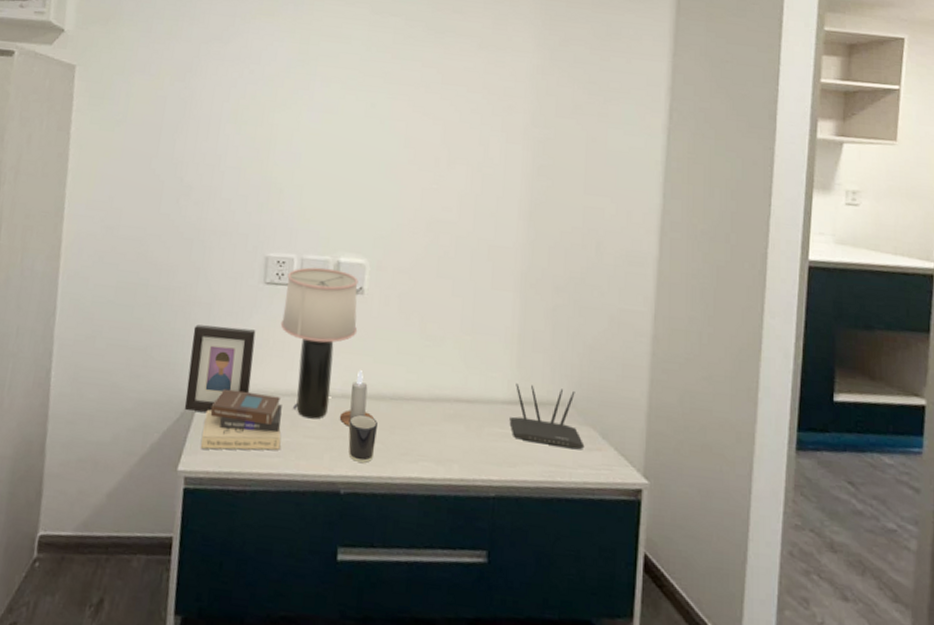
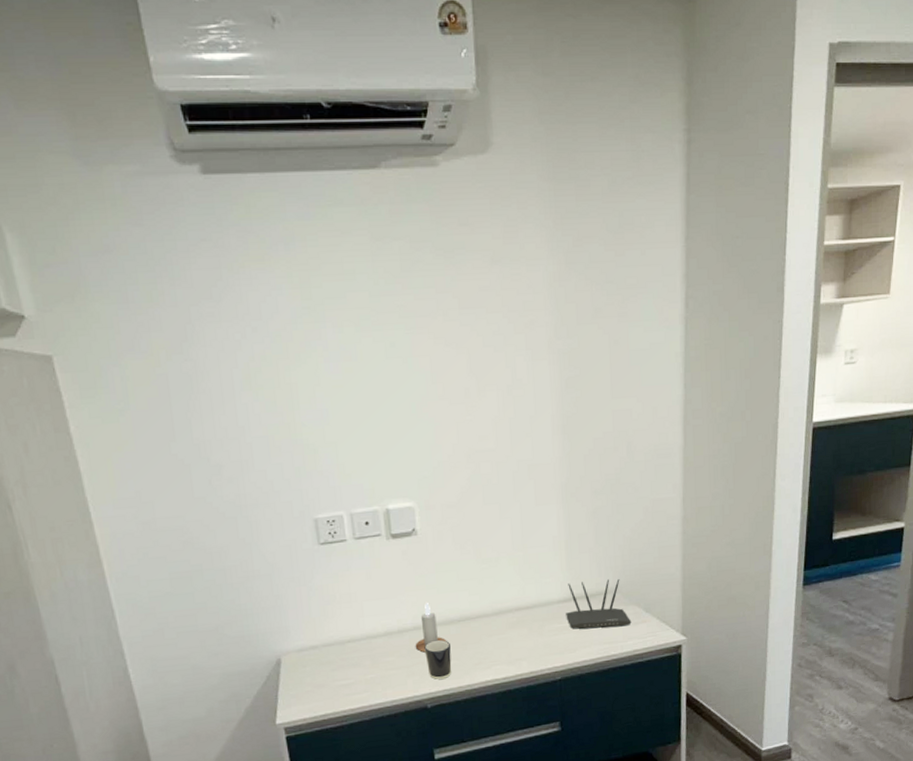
picture frame: present [184,324,256,412] -> none [259,589,327,674]
books: present [201,388,282,451] -> none [290,642,366,701]
table lamp: present [280,267,359,419] -> none [340,517,418,655]

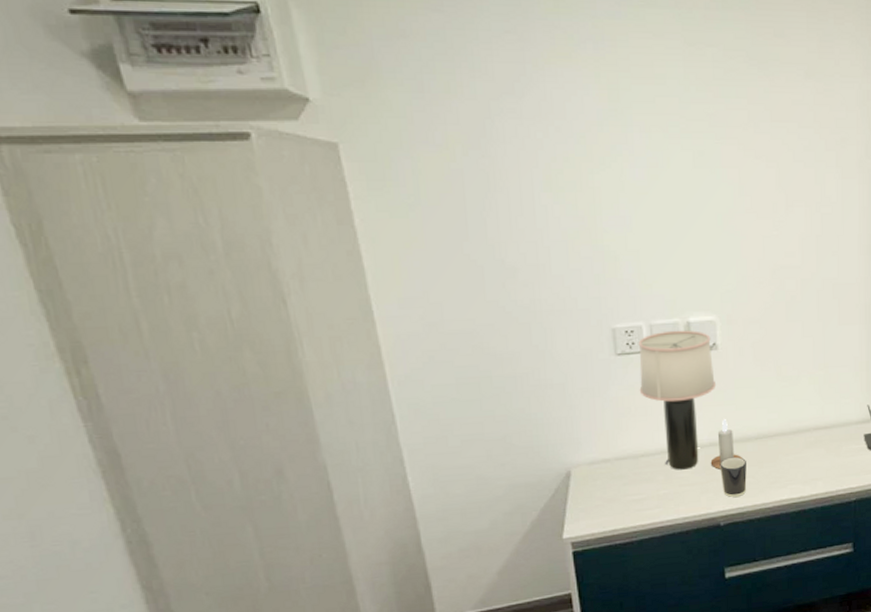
table lamp: none [340,517,418,655] -> present [638,330,717,470]

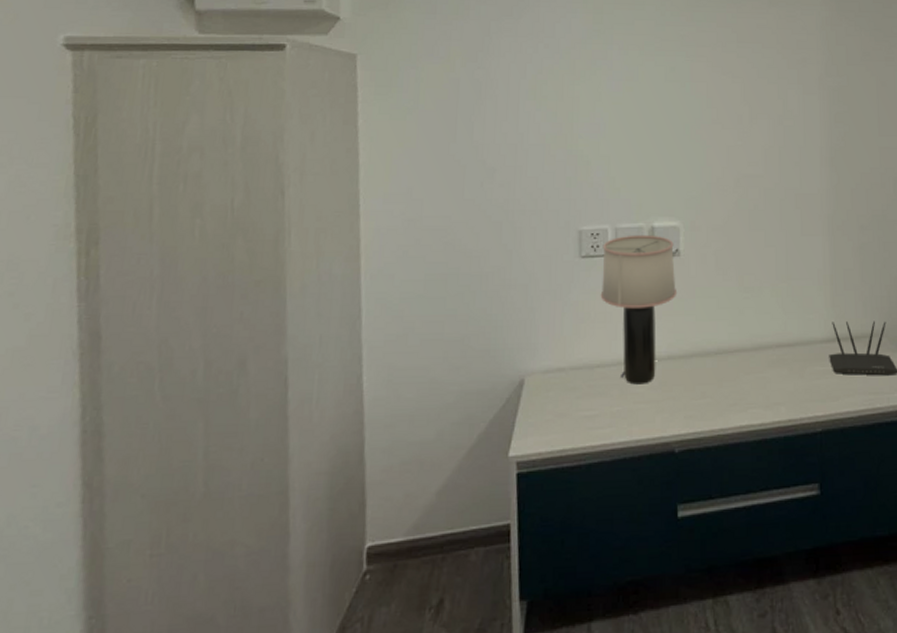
candle: present [710,419,742,470] -> none [667,330,701,386]
mug: present [720,456,747,497] -> none [677,373,705,419]

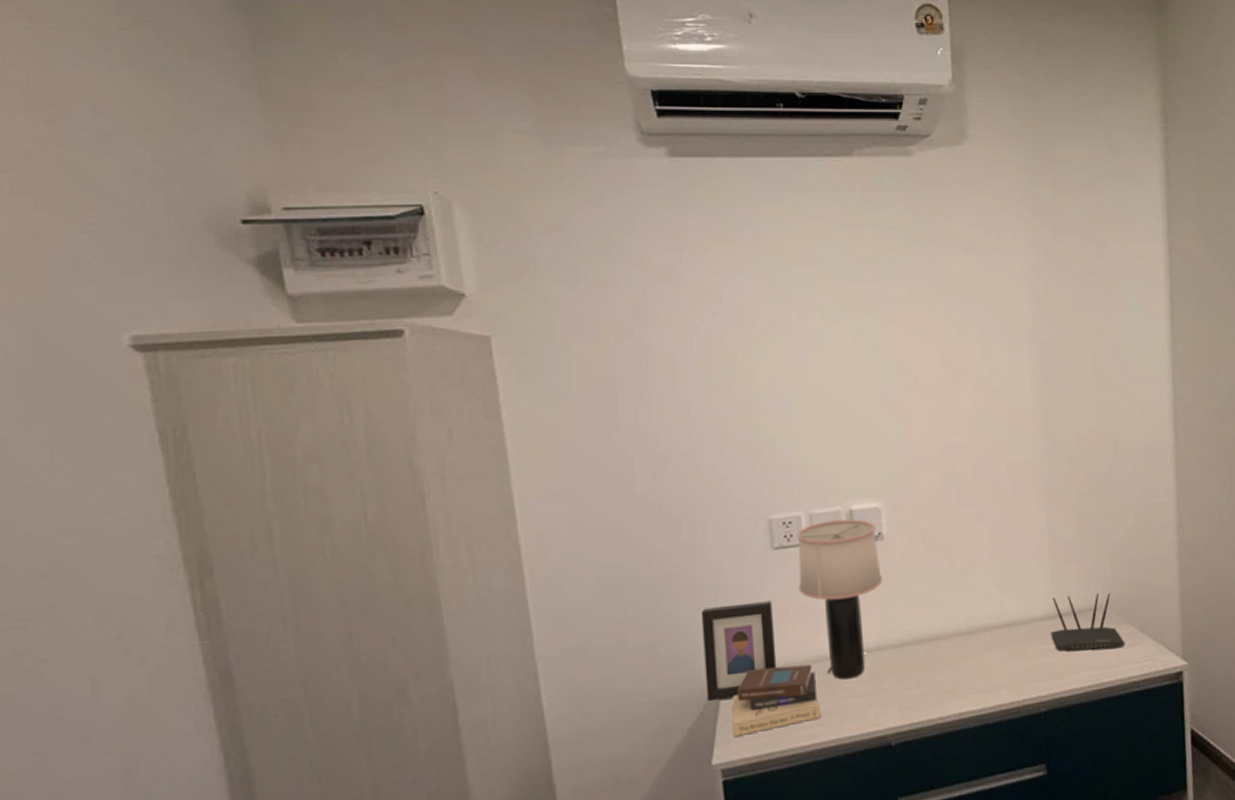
picture frame: none [509,305,576,396] -> present [701,601,777,702]
books: none [530,367,612,431] -> present [732,664,821,736]

